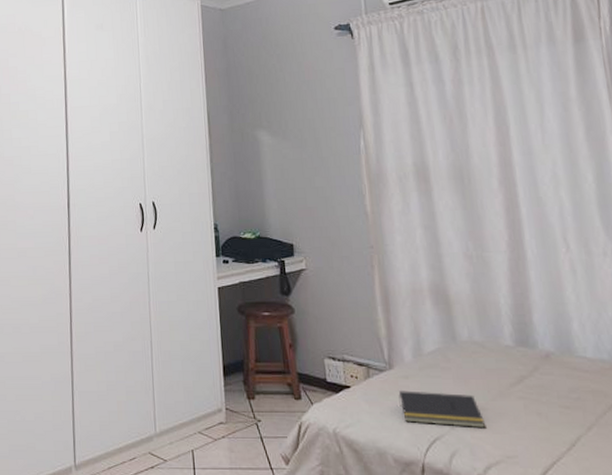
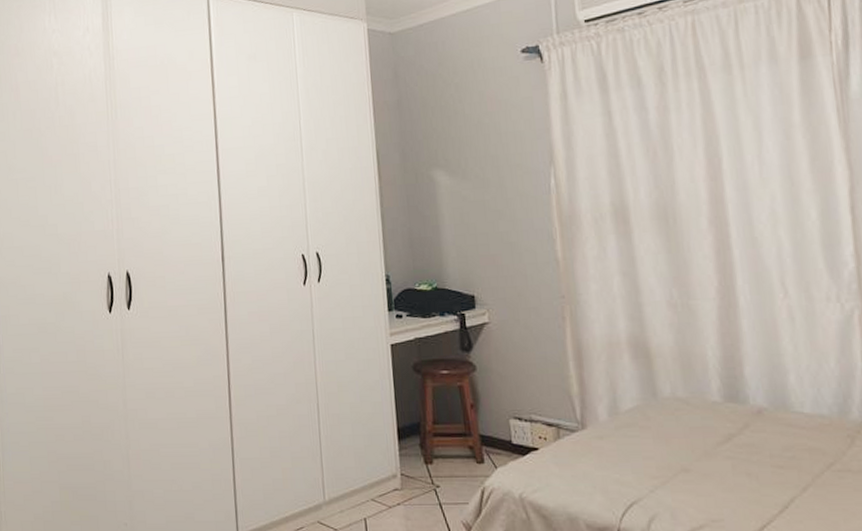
notepad: present [398,390,486,429] -> none [592,452,689,491]

